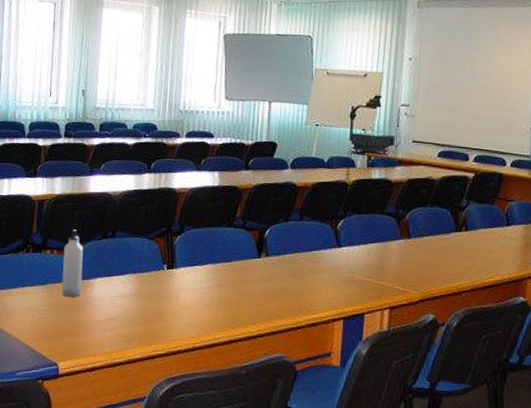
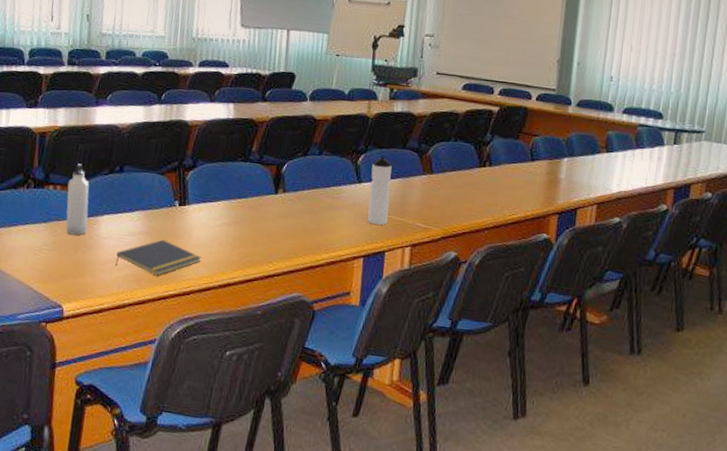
notepad: none [107,301,188,336] -> present [115,239,201,276]
water bottle: none [347,221,370,288] -> present [367,156,392,225]

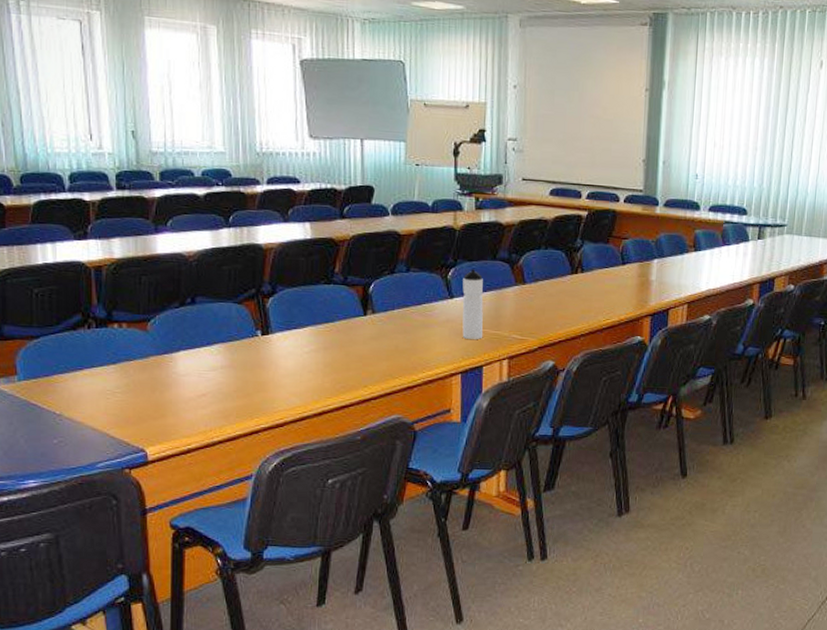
water bottle: present [65,163,89,235] -> none [134,298,163,375]
notepad: present [115,239,201,276] -> none [199,372,292,410]

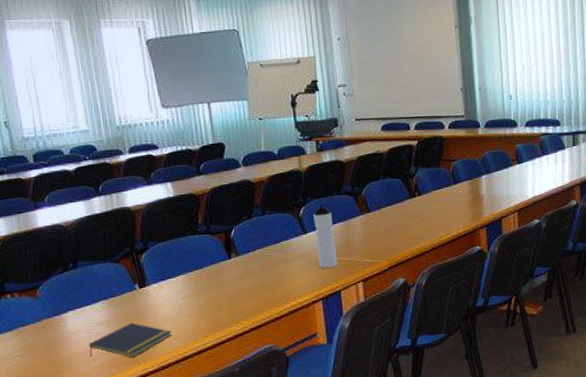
notepad: none [199,372,292,410] -> present [89,322,172,358]

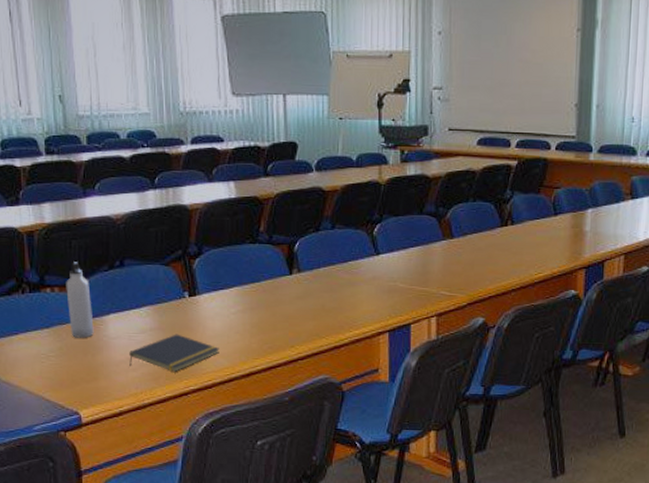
water bottle: none [24,268,55,337] -> present [66,262,94,338]
water bottle: present [313,205,338,268] -> none [388,224,411,297]

